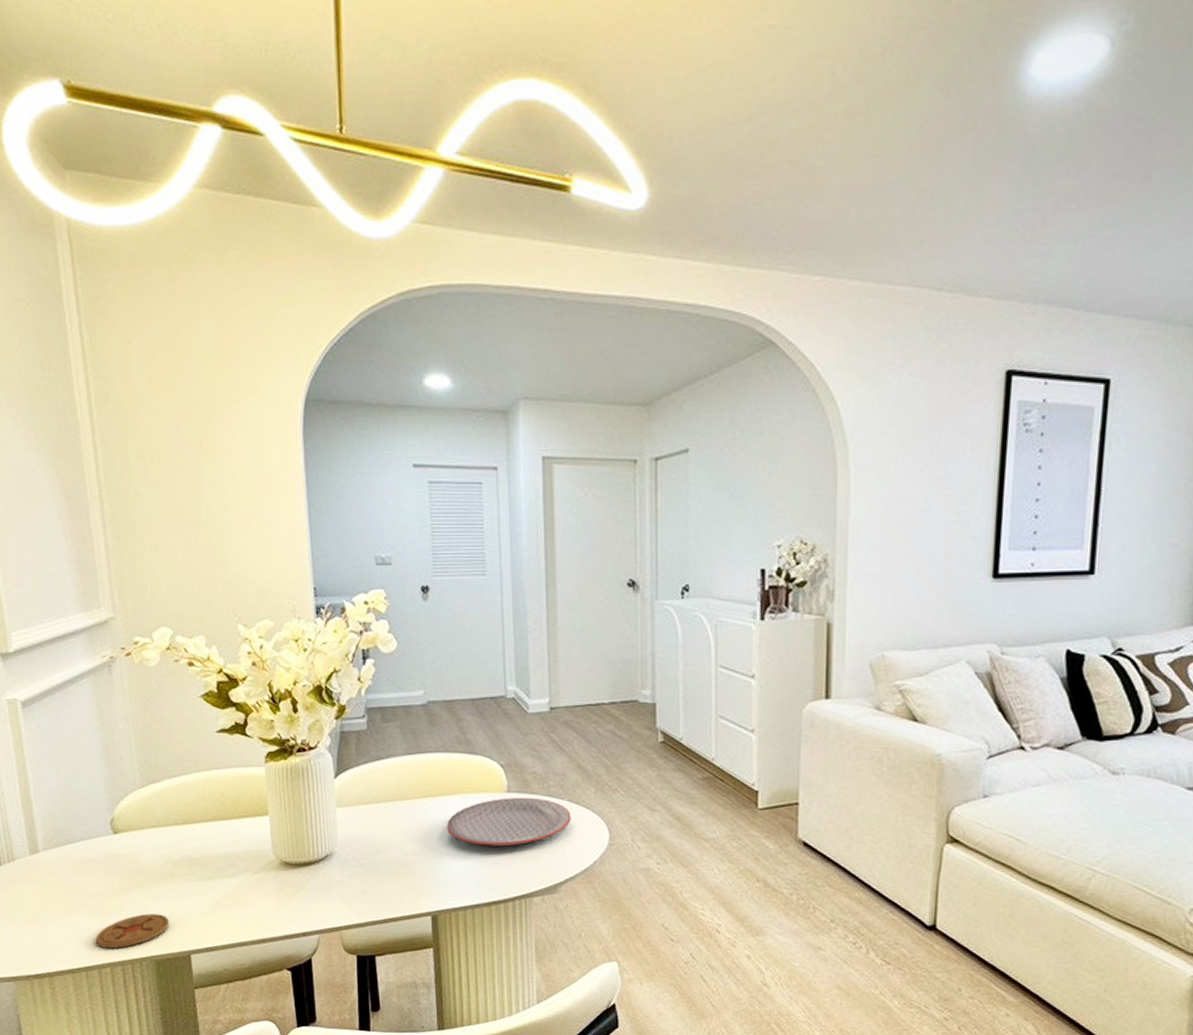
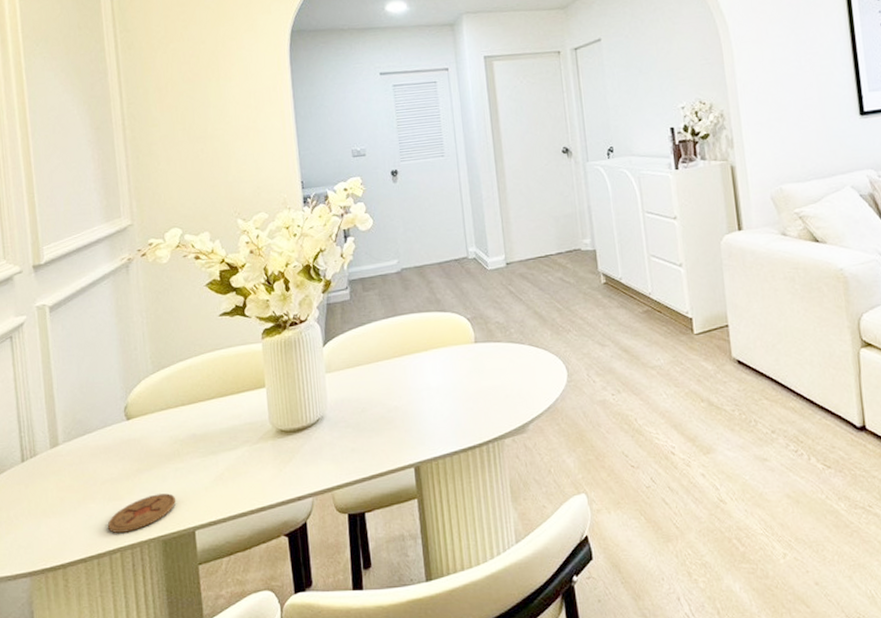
plate: present [447,797,571,847] -> none [423,345,533,395]

